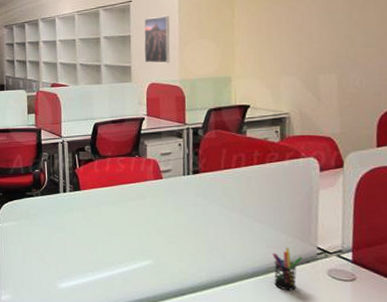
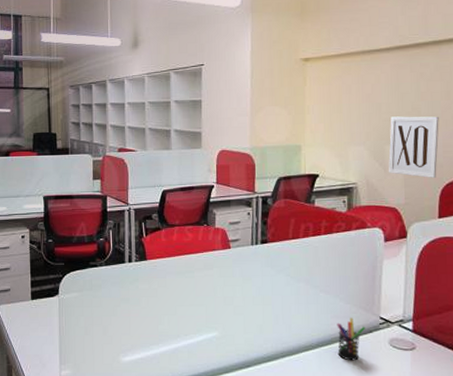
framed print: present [144,15,170,64] -> none [215,80,242,130]
wall art: none [322,44,375,108] -> present [388,116,439,179]

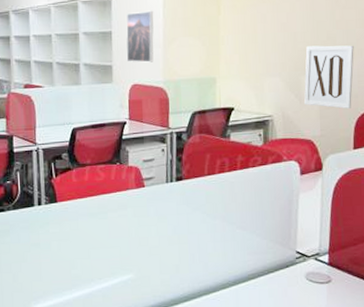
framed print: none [215,80,242,130] -> present [126,10,154,63]
pen holder: present [337,318,366,361] -> none [253,253,283,297]

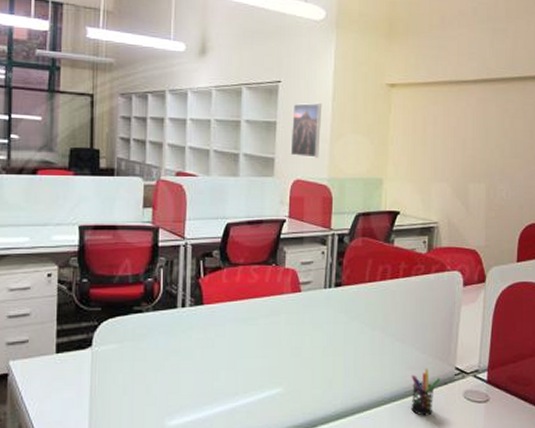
pen holder: none [253,253,283,297] -> present [411,369,441,416]
wall art: present [304,45,354,110] -> none [471,153,521,221]

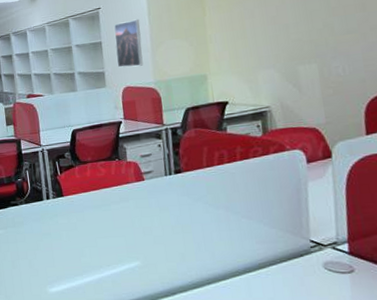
pen holder: present [411,369,441,416] -> none [263,242,296,286]

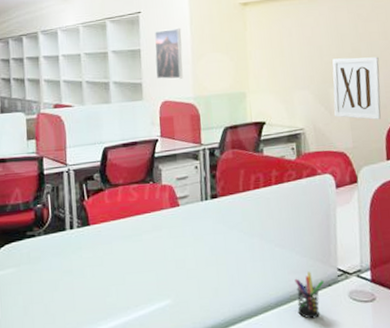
pen holder: none [263,242,296,286] -> present [294,271,325,319]
wall art: none [300,30,359,95] -> present [332,57,381,120]

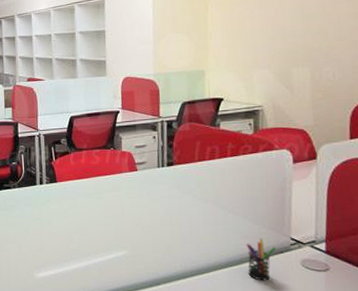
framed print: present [154,27,183,80] -> none [118,10,144,58]
wall art: present [332,57,381,120] -> none [295,37,348,100]

